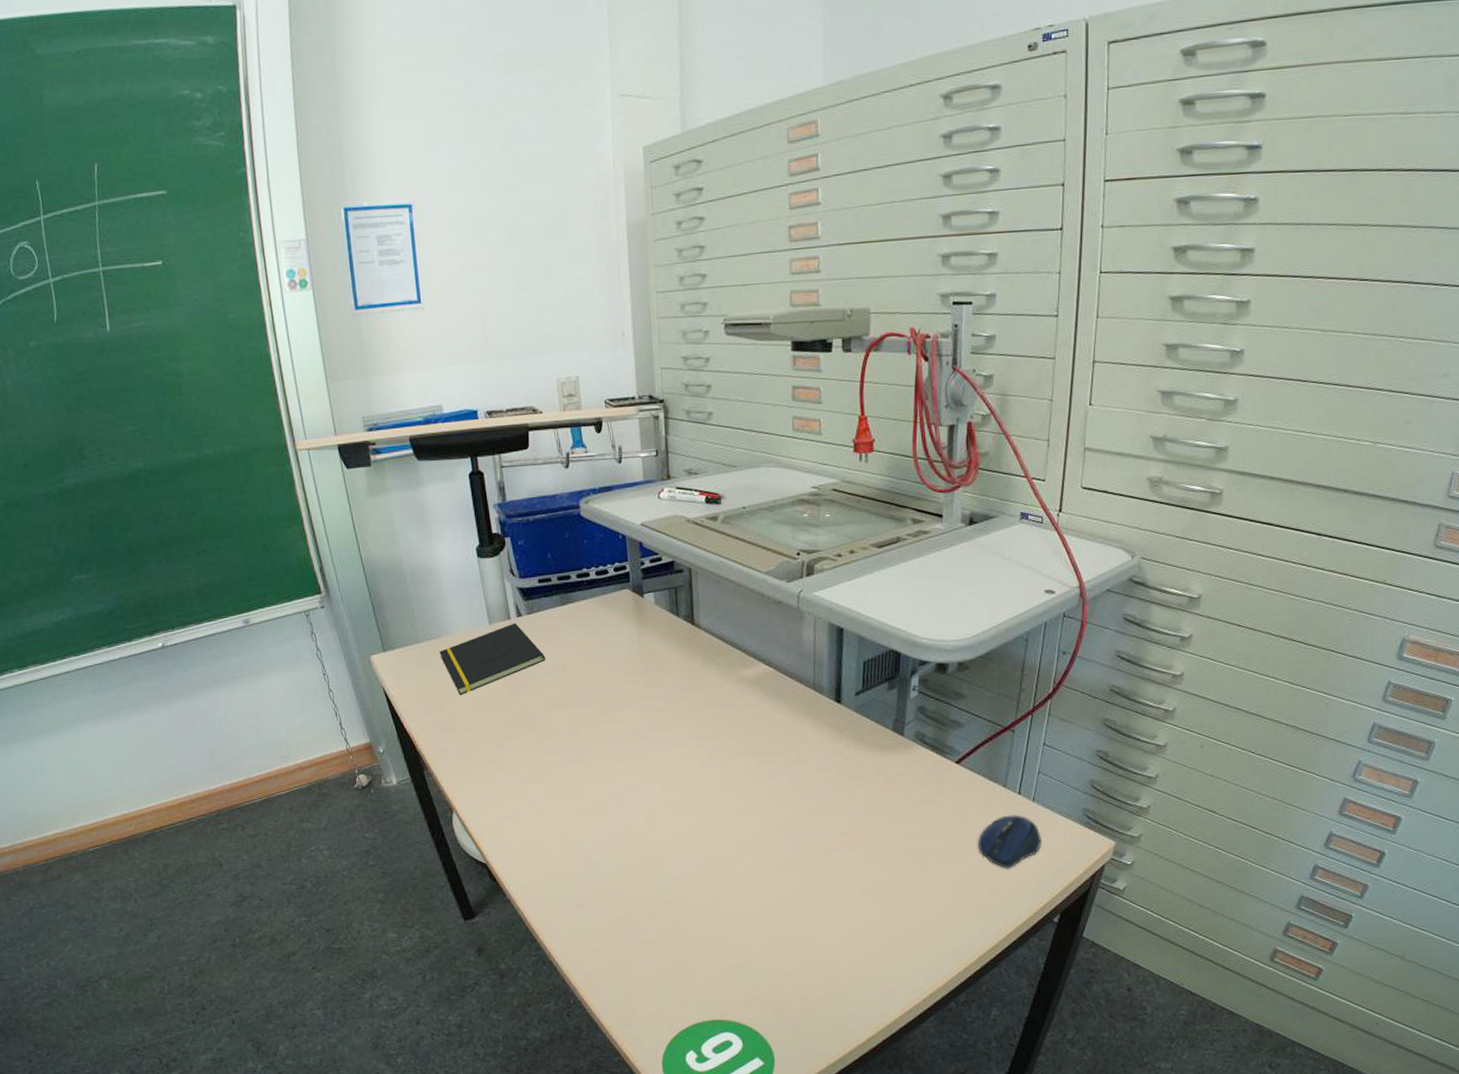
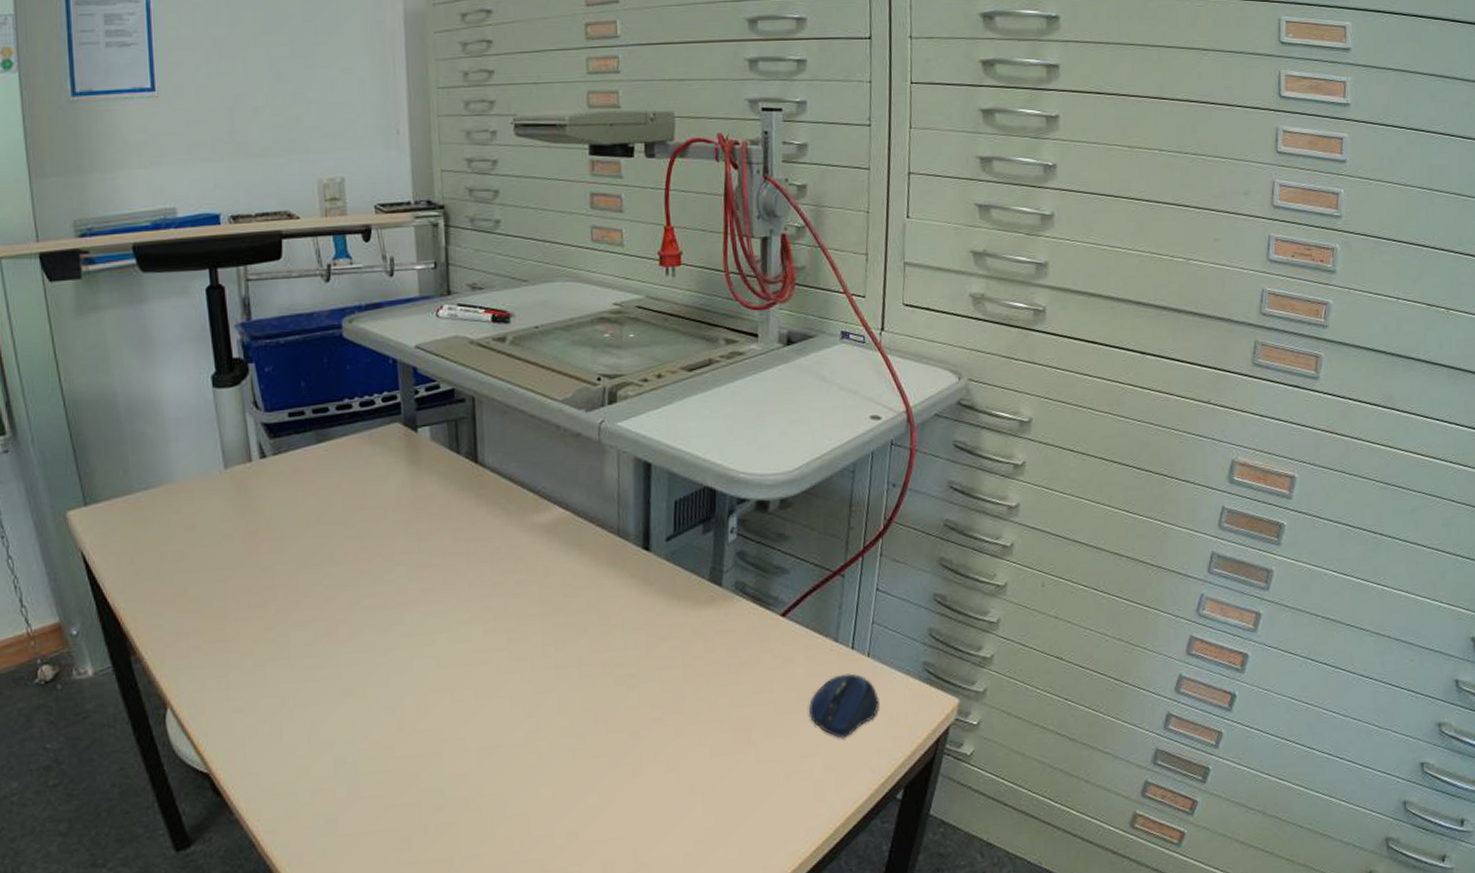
notepad: present [439,623,546,696] -> none [158,465,296,558]

